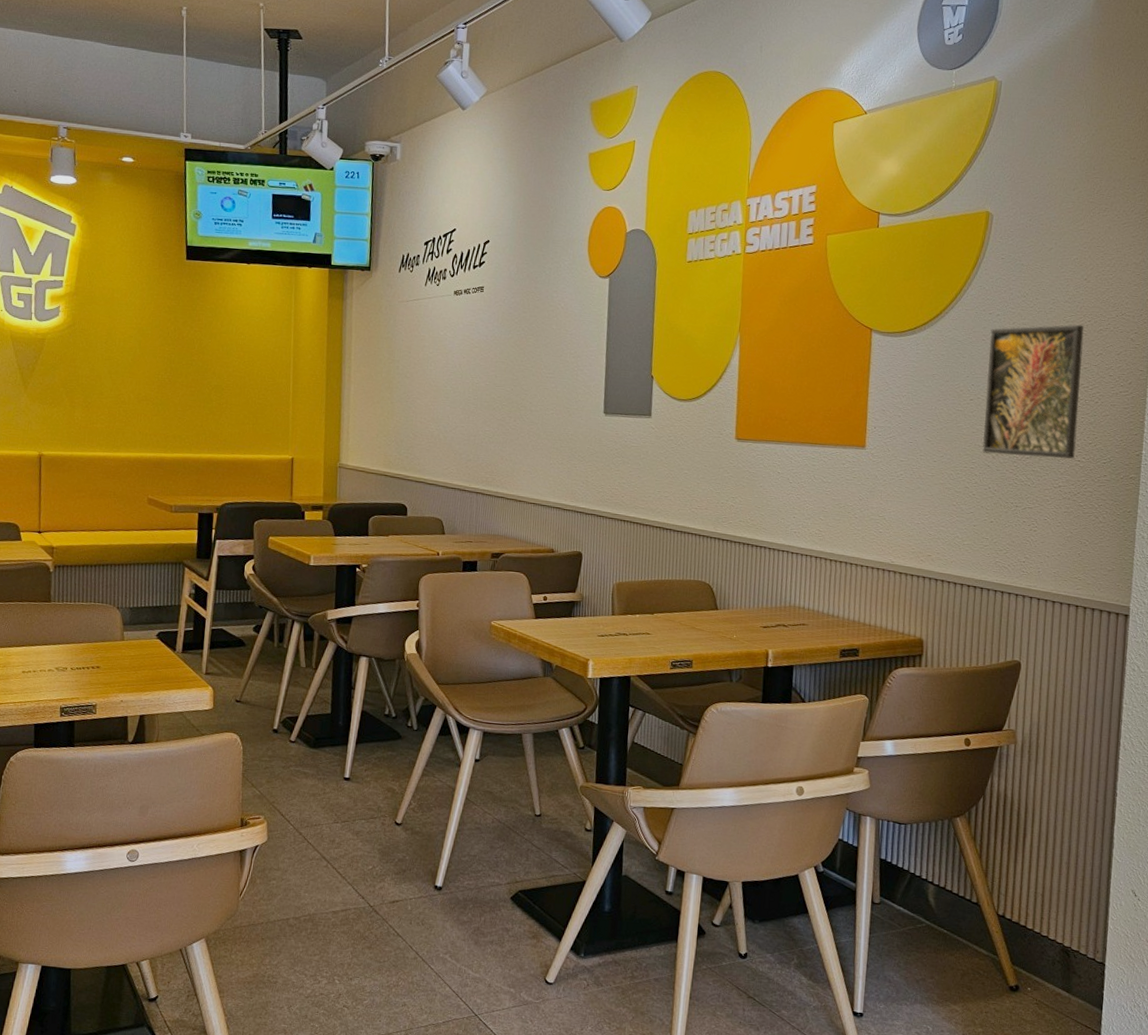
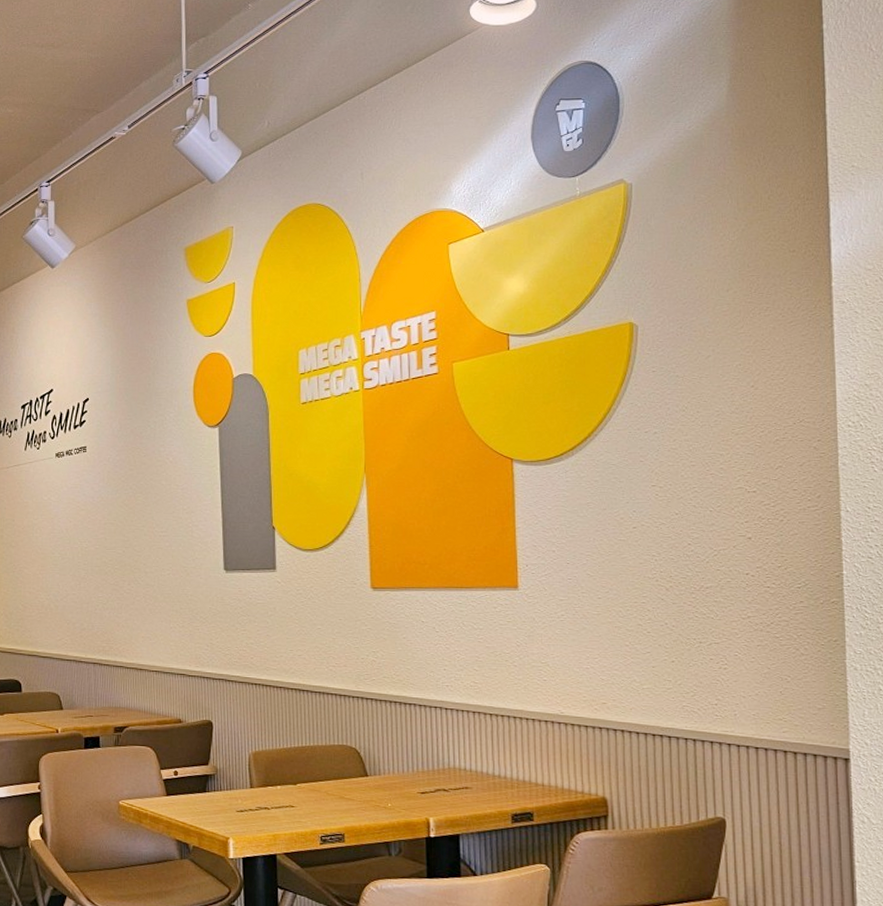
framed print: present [982,324,1084,459] -> none [648,436,764,587]

